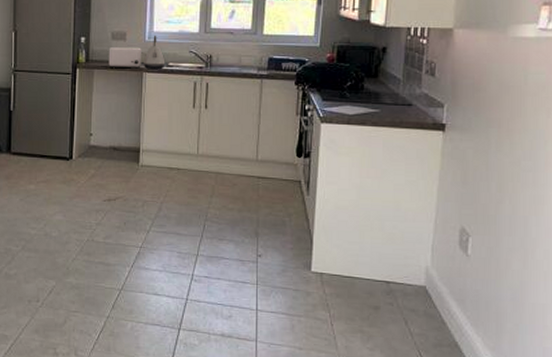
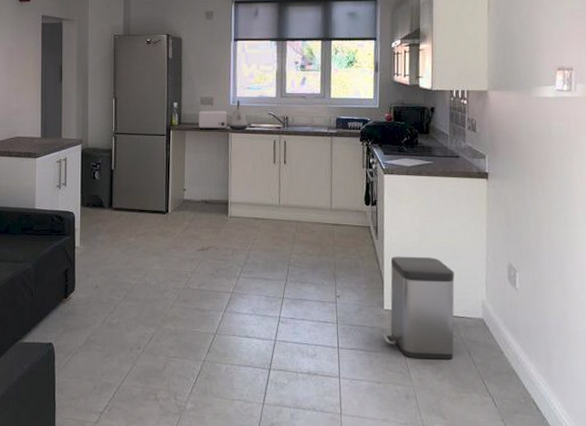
pedal bin: none [307,214,396,328] -> present [382,256,455,360]

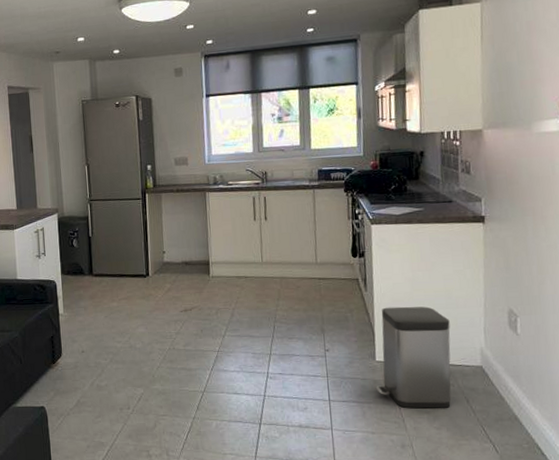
toaster: present [198,111,229,130] -> none [173,170,205,191]
kettle: present [229,100,248,131] -> none [206,157,226,190]

